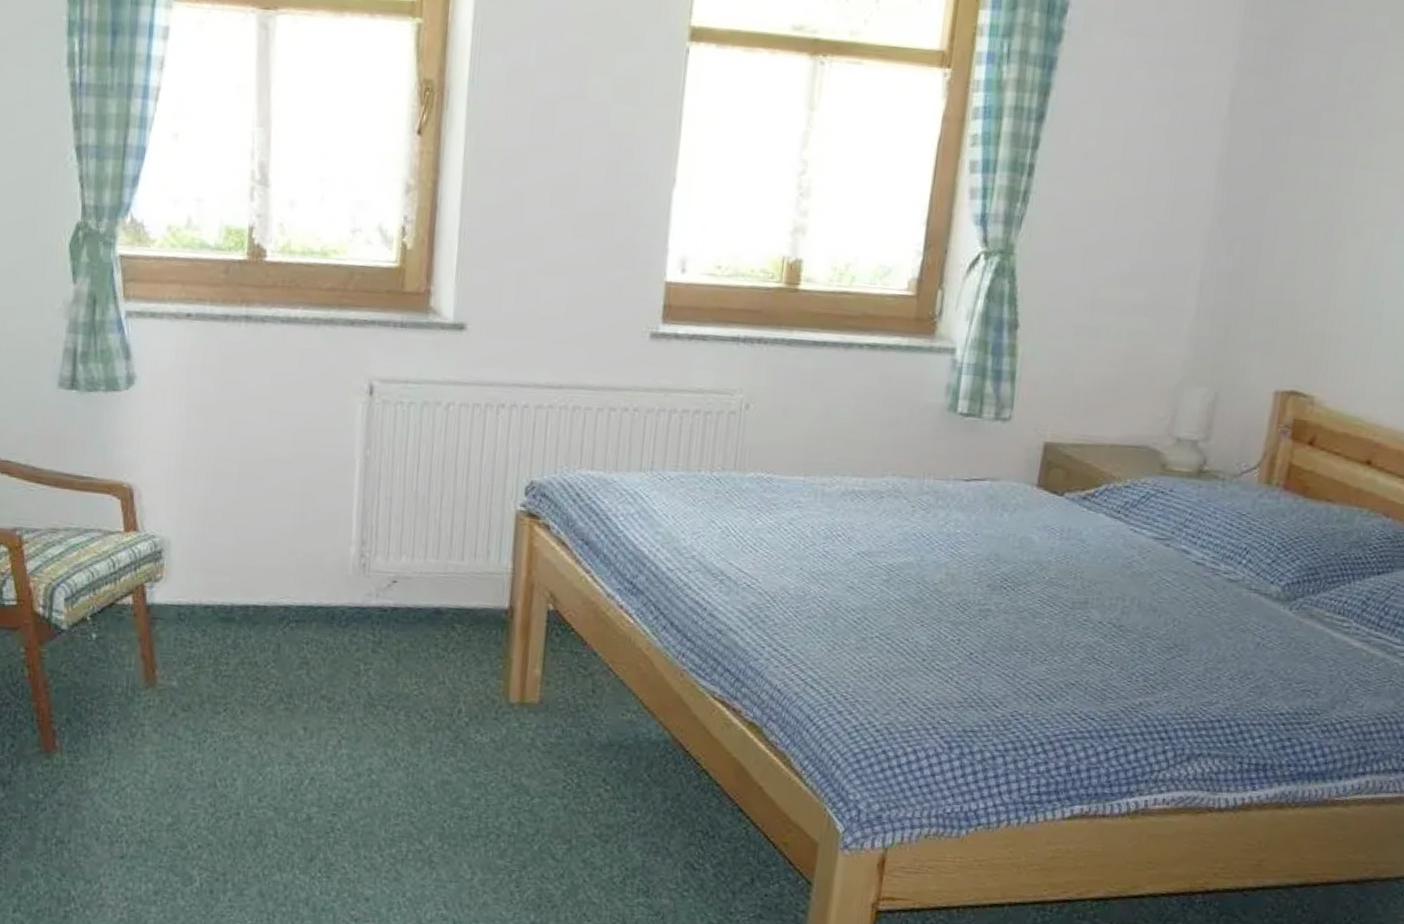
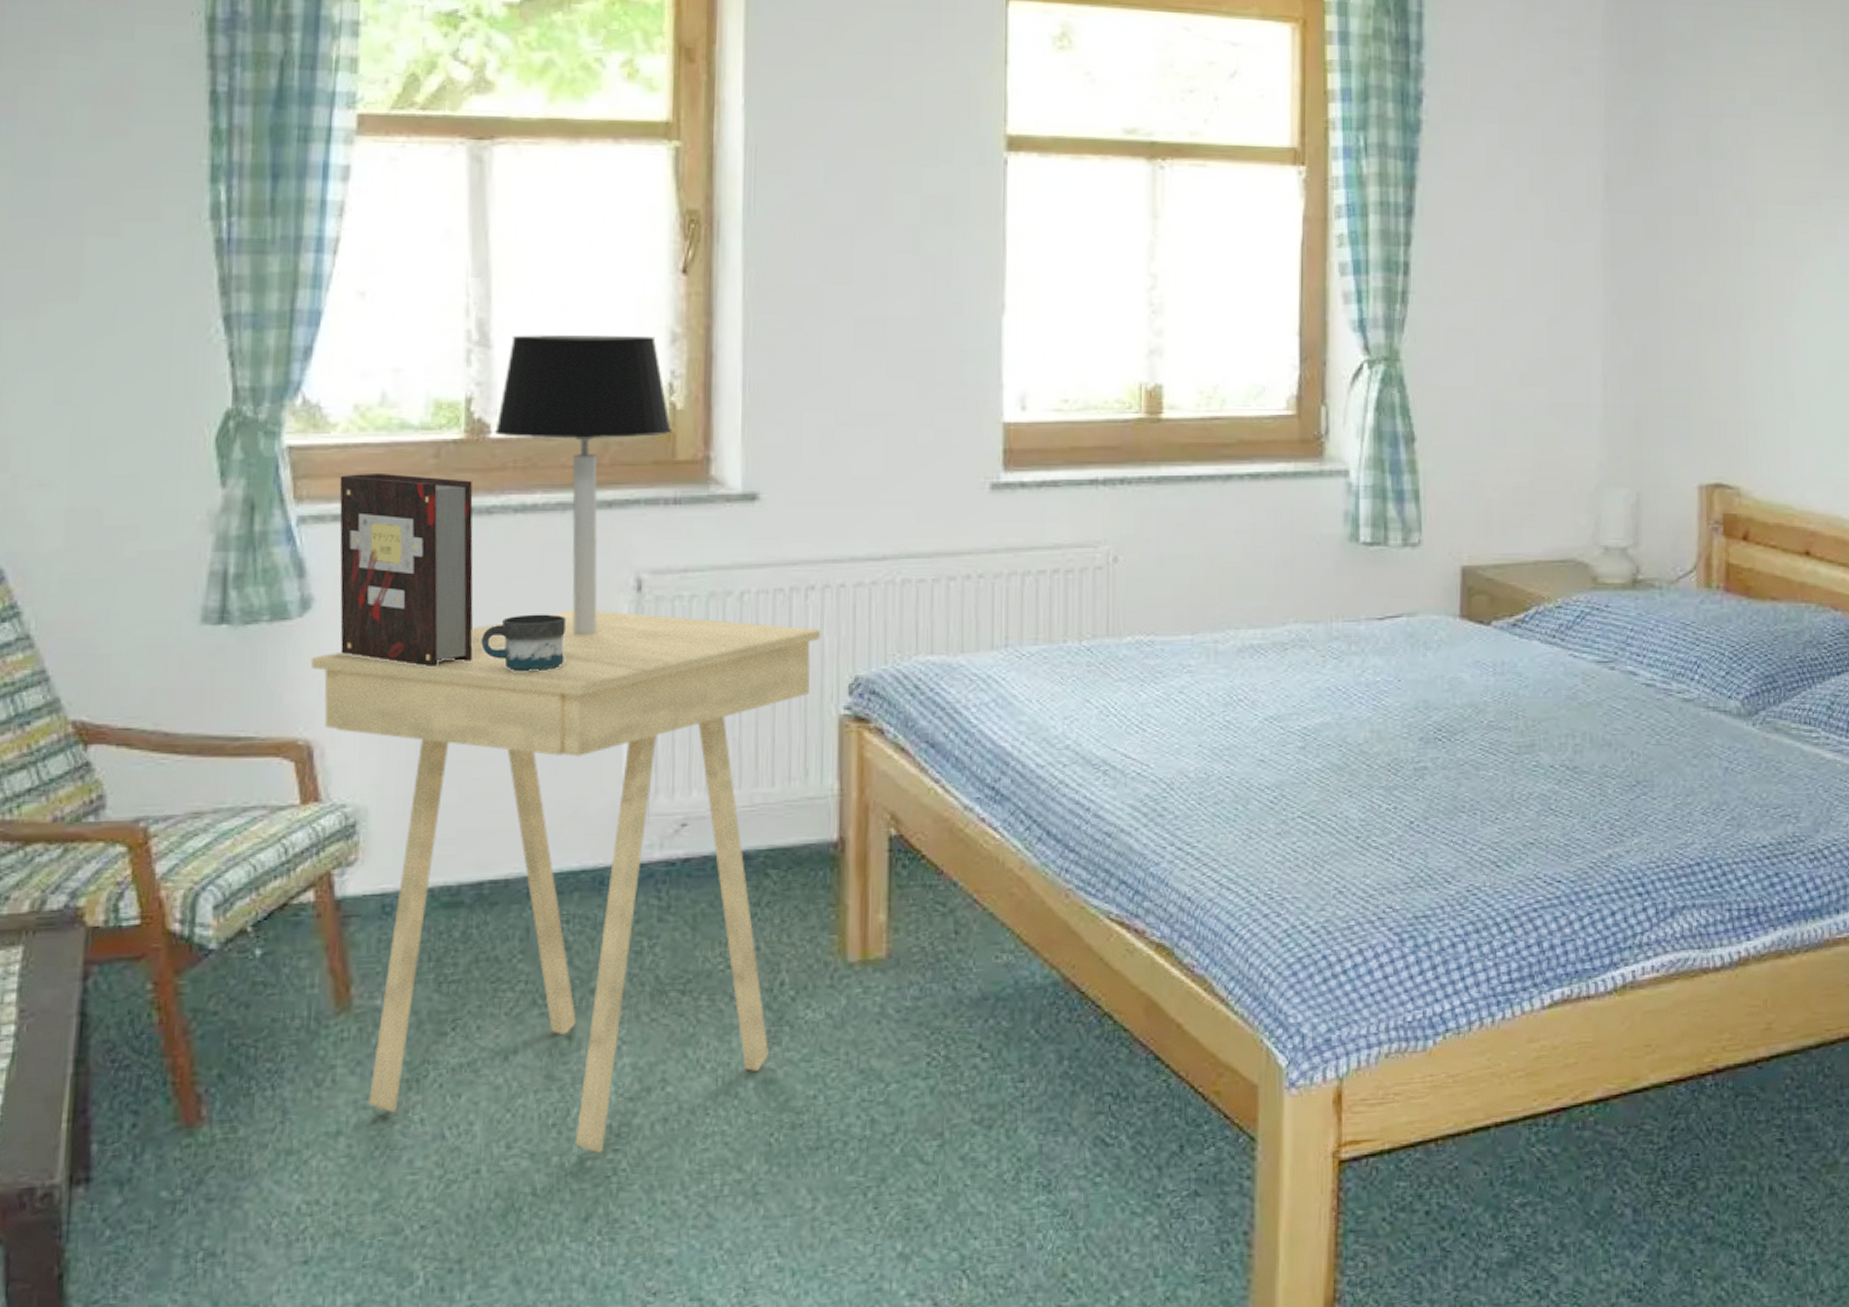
side table: none [133,404,507,815] -> present [310,609,821,1153]
book: none [154,281,252,439] -> present [339,474,474,668]
mug: none [253,404,317,451] -> present [481,614,567,672]
table lamp: none [269,177,403,426] -> present [495,335,673,634]

